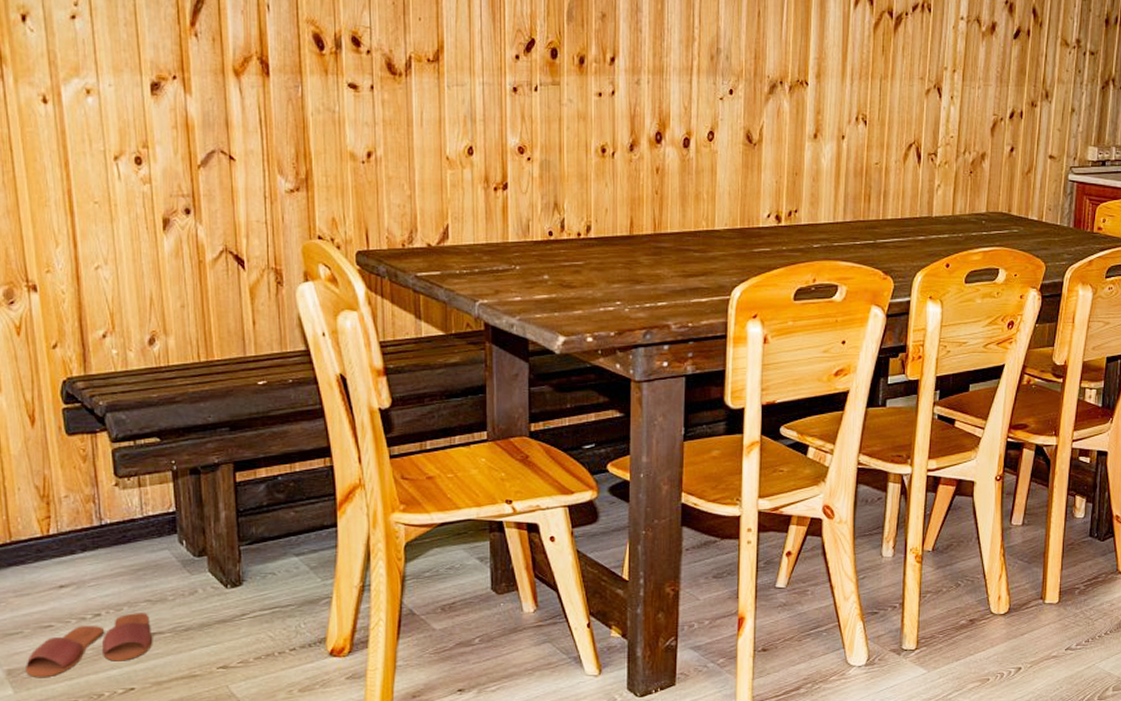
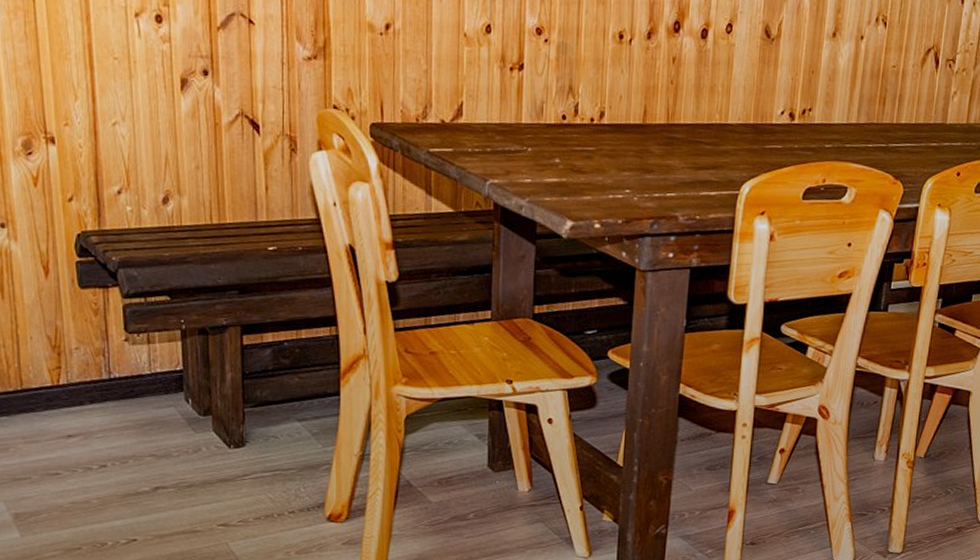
slippers: present [26,613,153,678] -> none [33,466,157,524]

